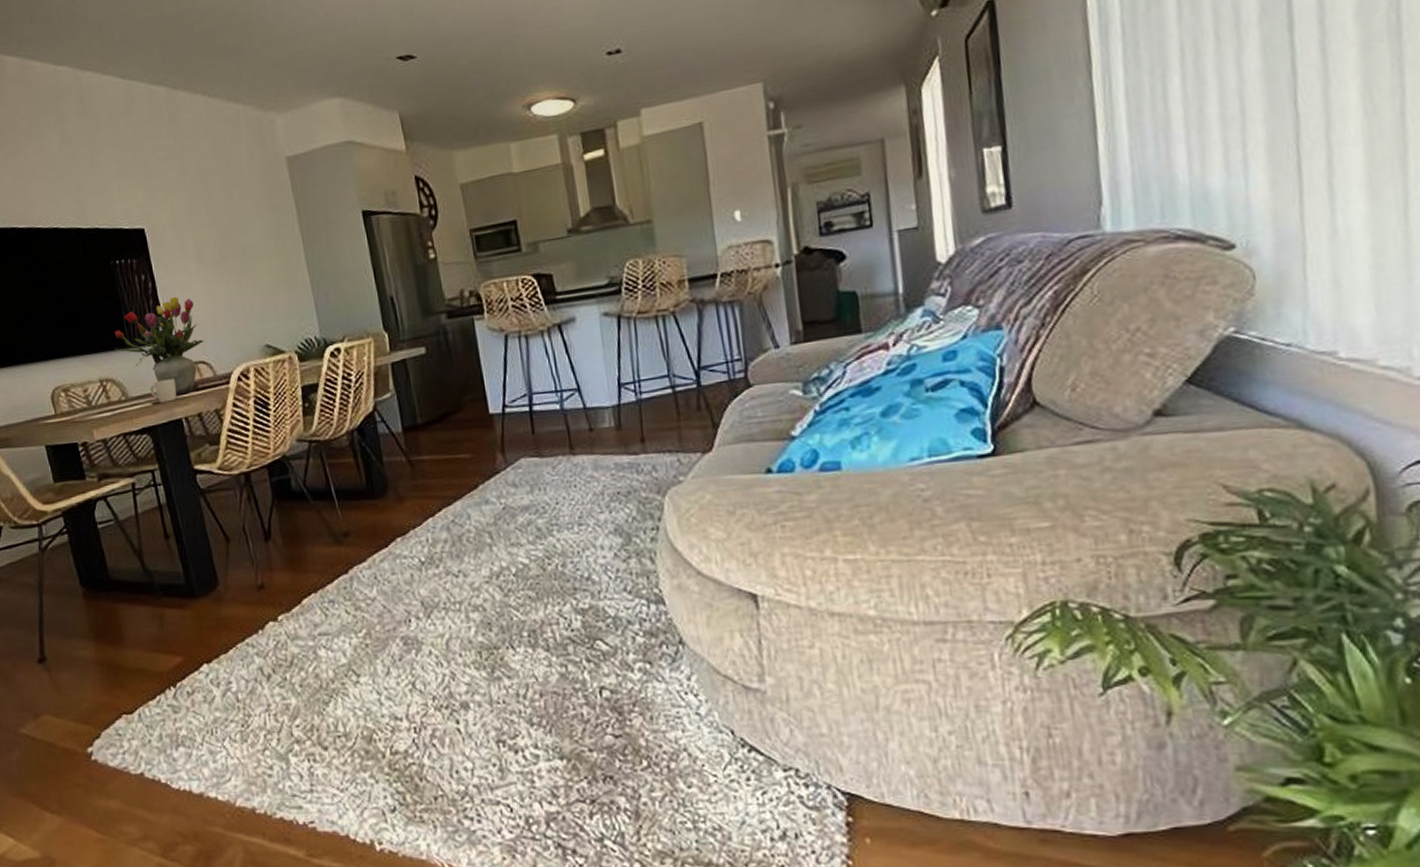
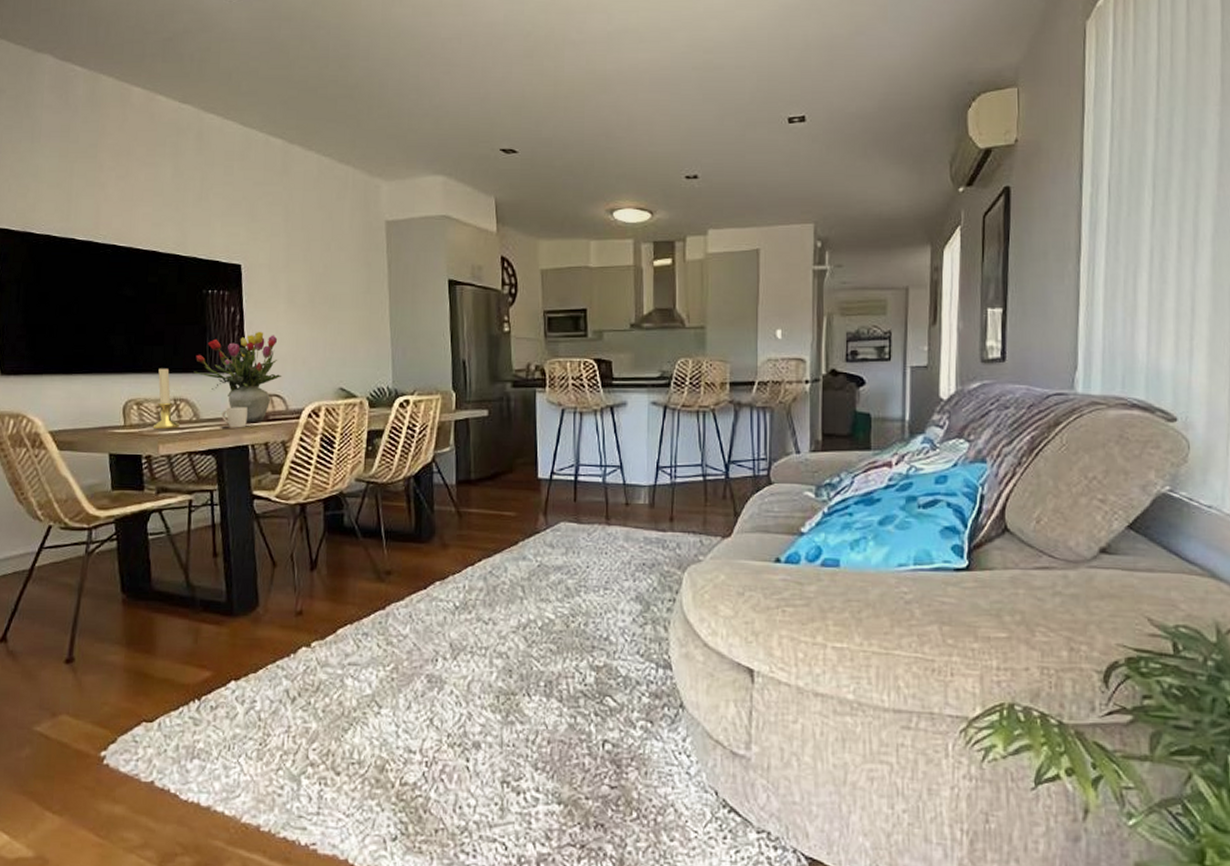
candle holder: none [79,348,111,415] -> present [152,367,180,430]

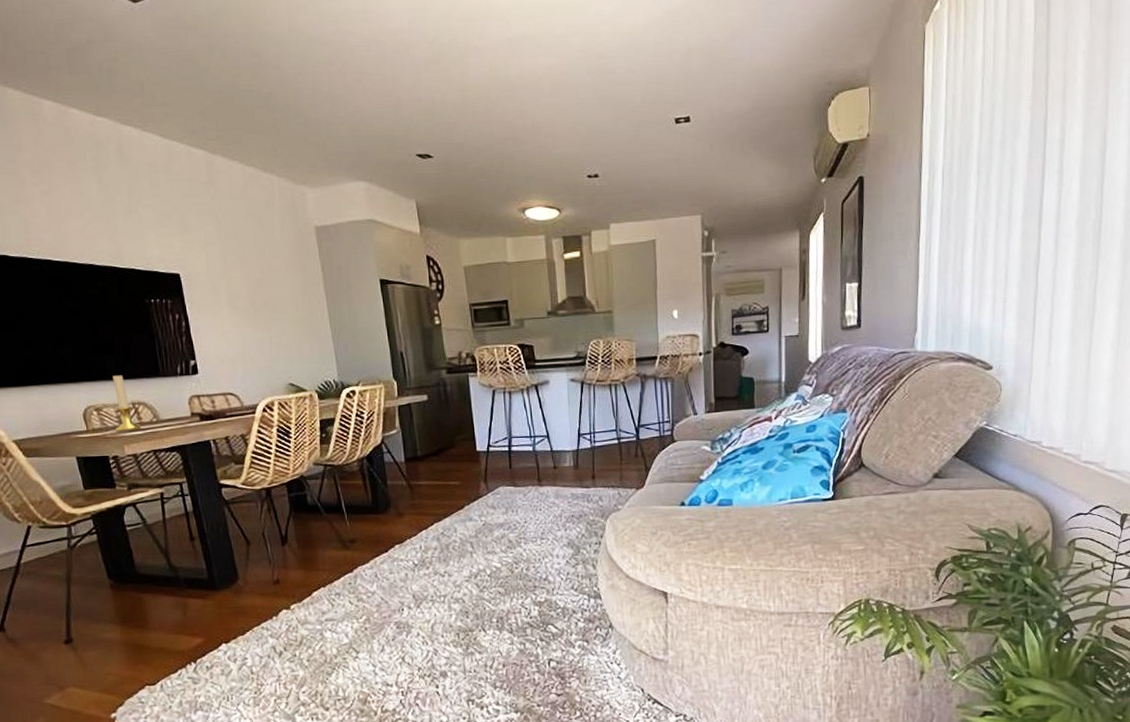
flower arrangement: present [194,331,283,423] -> none [147,335,234,421]
cup: present [220,407,256,428] -> none [180,406,214,427]

